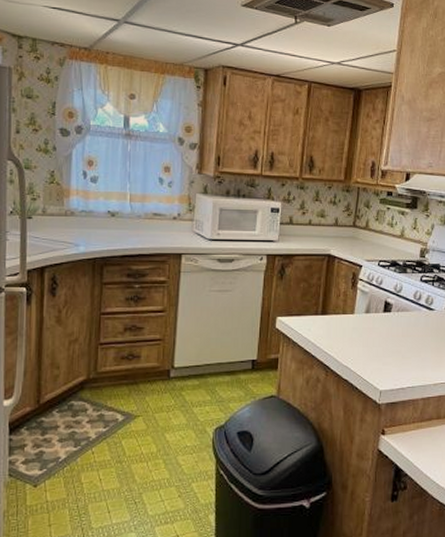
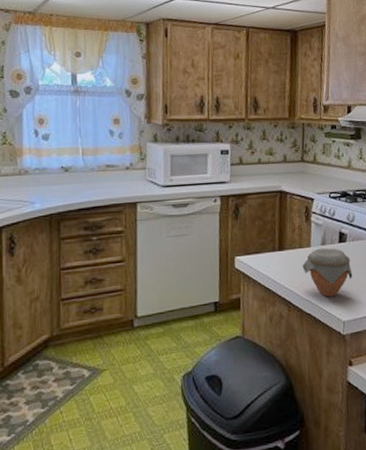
jar: none [344,316,394,365] -> present [302,247,353,297]

